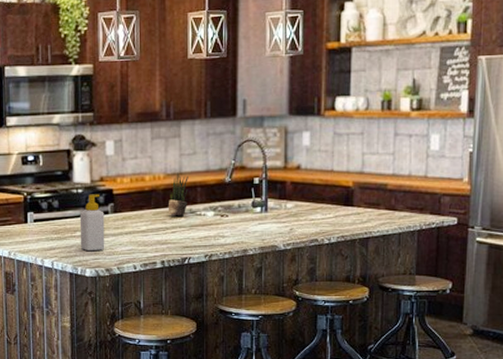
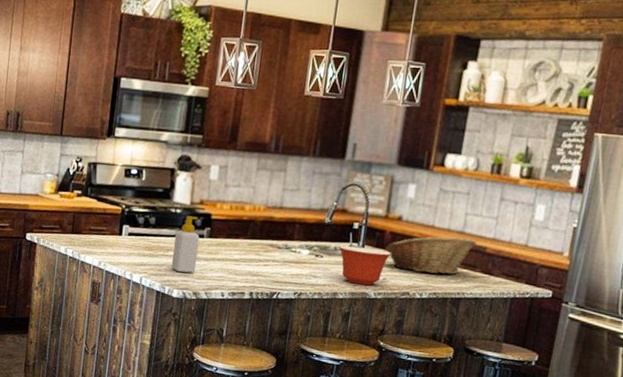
potted plant: present [168,172,188,216] -> none [263,206,289,251]
mixing bowl: none [242,201,296,238] -> present [338,245,392,286]
fruit basket: none [288,178,377,217] -> present [385,236,476,275]

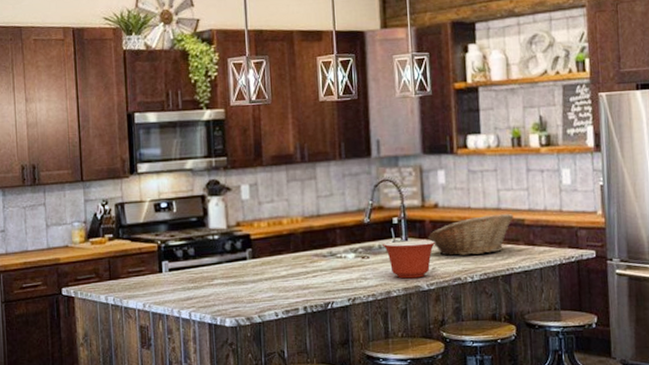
soap bottle: present [171,215,200,273] -> none [216,239,245,300]

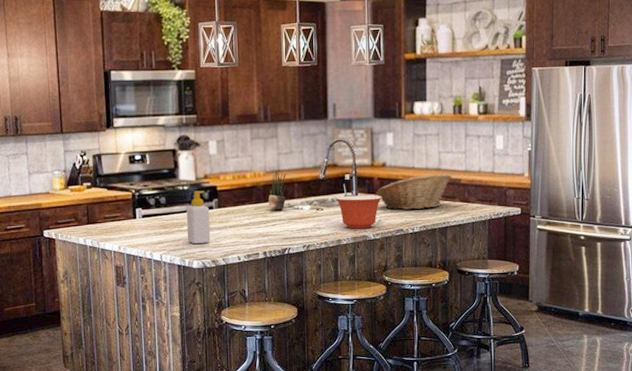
soap bottle: none [216,239,245,300] -> present [186,190,211,245]
potted plant: none [307,214,327,260] -> present [268,170,286,210]

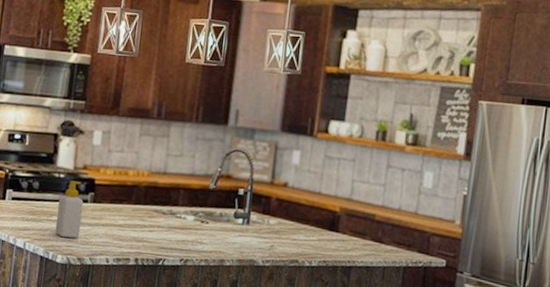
potted plant: present [268,170,286,210] -> none [147,171,173,216]
mixing bowl: present [335,195,383,229] -> none [224,211,279,253]
fruit basket: present [376,174,452,210] -> none [271,203,365,242]

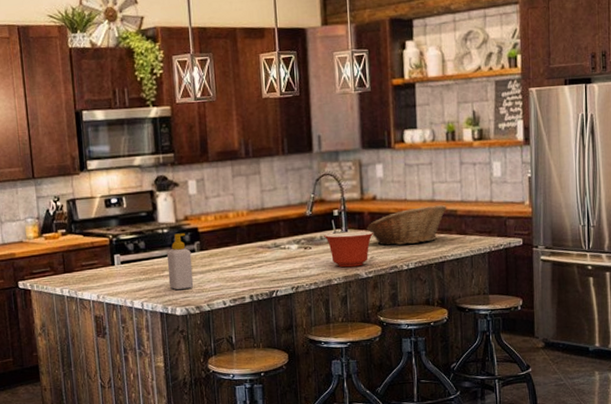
mixing bowl: none [224,211,279,253] -> present [324,231,374,268]
fruit basket: none [271,203,365,242] -> present [366,205,447,246]

